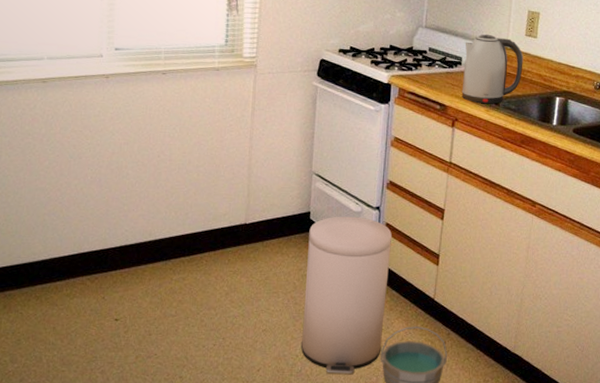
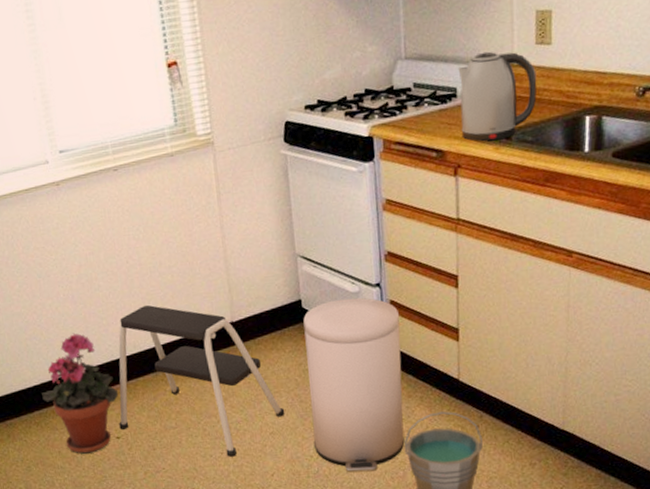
potted plant: none [48,214,126,332] -> present [42,333,119,454]
step stool: none [120,197,280,349] -> present [118,305,285,457]

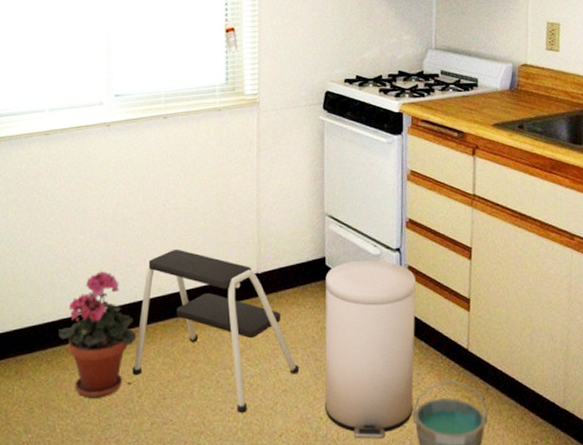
kettle: present [458,51,537,142] -> none [479,51,547,128]

